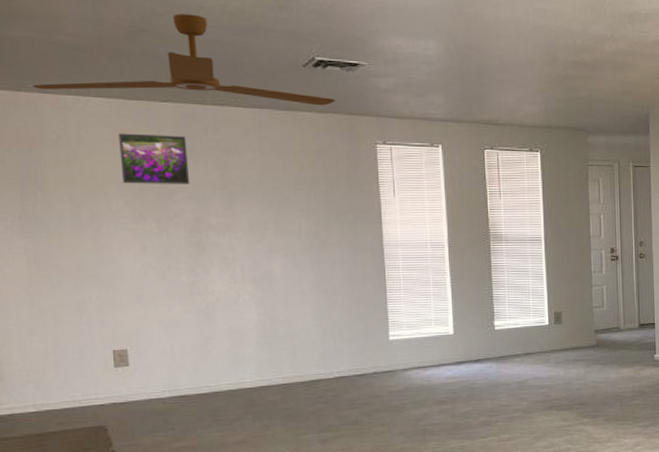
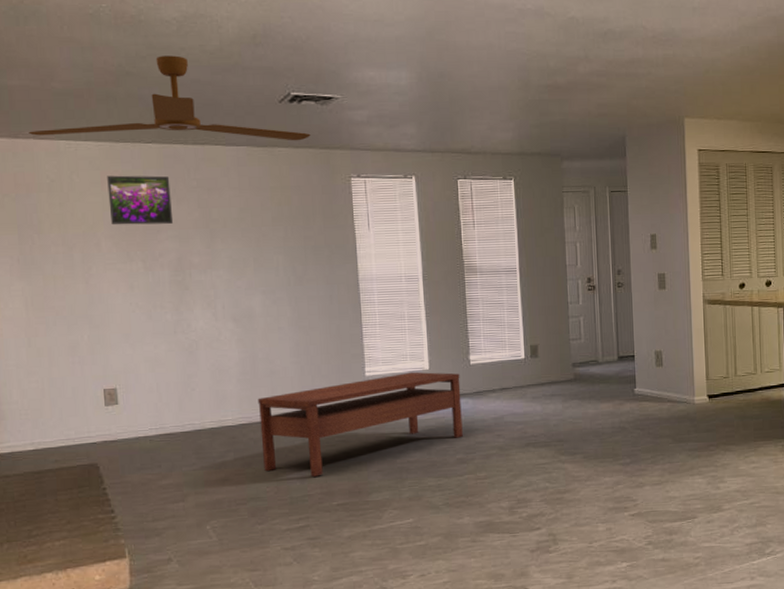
coffee table: none [277,336,487,439] -> present [257,372,463,477]

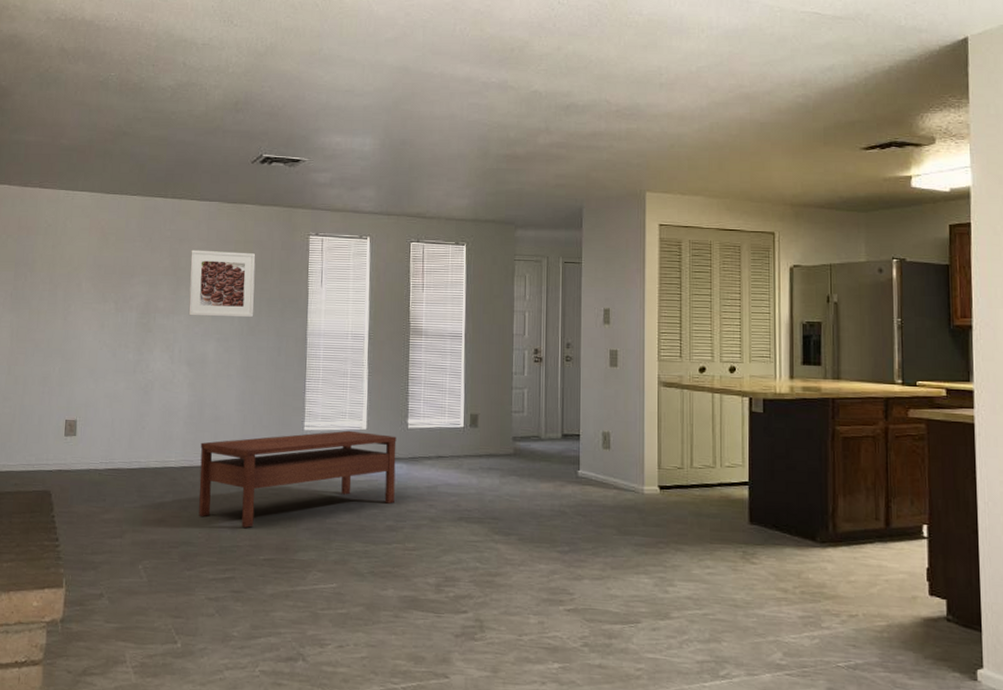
ceiling fan: present [28,55,311,141] -> none [36,118,277,199]
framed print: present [107,175,174,225] -> none [93,223,148,270]
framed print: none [222,199,300,270] -> present [188,249,256,318]

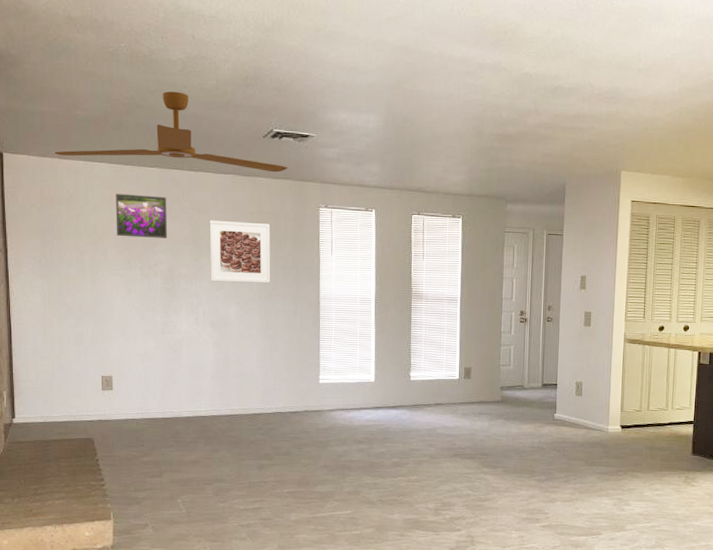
ceiling fan: none [36,118,277,199] -> present [54,91,288,173]
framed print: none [93,223,148,270] -> present [116,193,168,238]
coffee table: present [199,430,397,528] -> none [227,382,401,466]

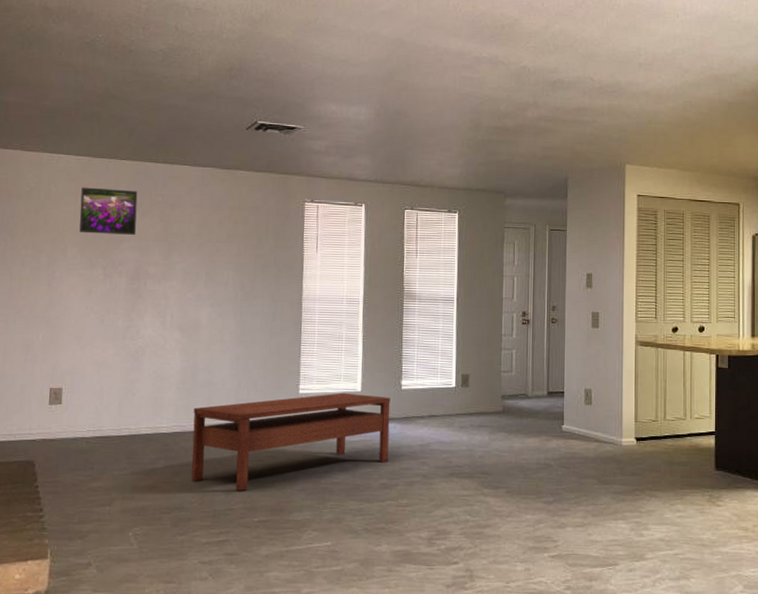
ceiling fan: present [54,91,288,173] -> none [17,82,272,166]
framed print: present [209,220,271,284] -> none [181,215,251,283]
coffee table: none [227,382,401,466] -> present [191,392,391,491]

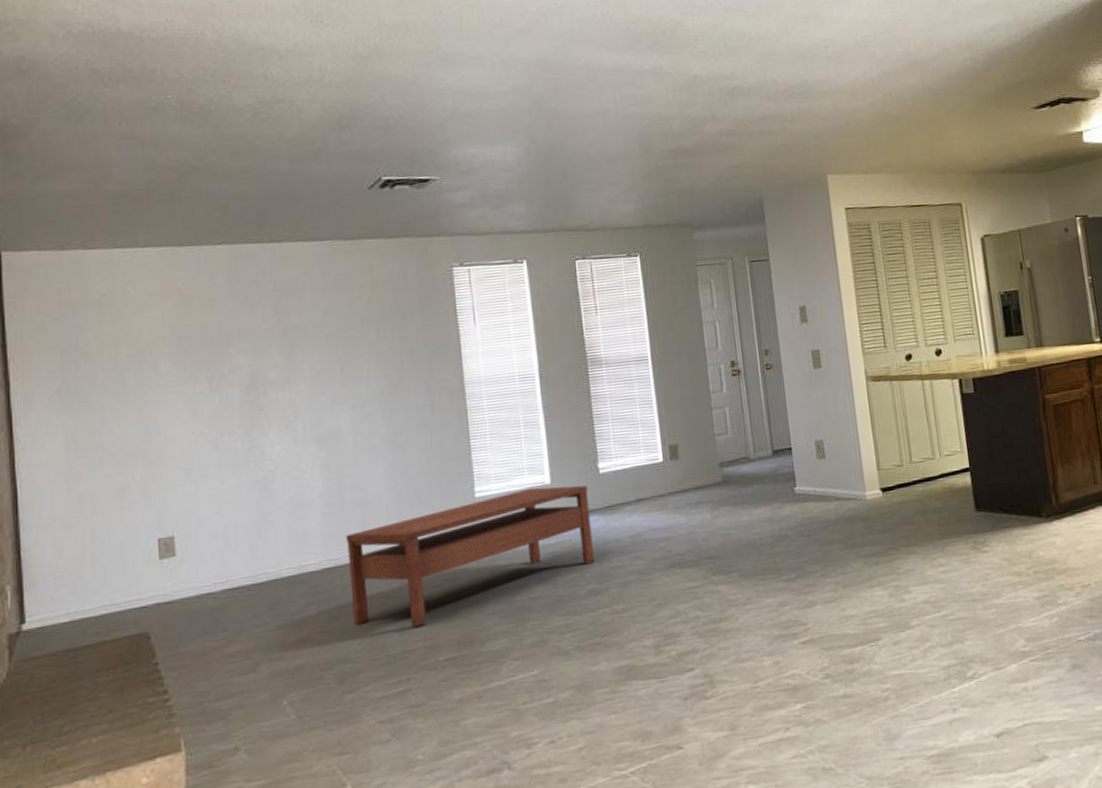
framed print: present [79,187,138,235] -> none [168,280,246,342]

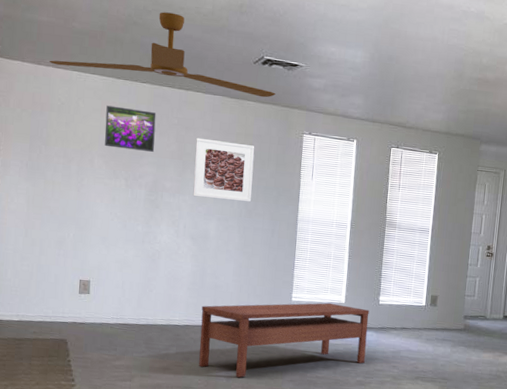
ceiling fan: none [77,145,405,246] -> present [49,12,276,98]
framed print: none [168,280,246,342] -> present [104,105,156,152]
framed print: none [303,296,395,383] -> present [193,137,255,203]

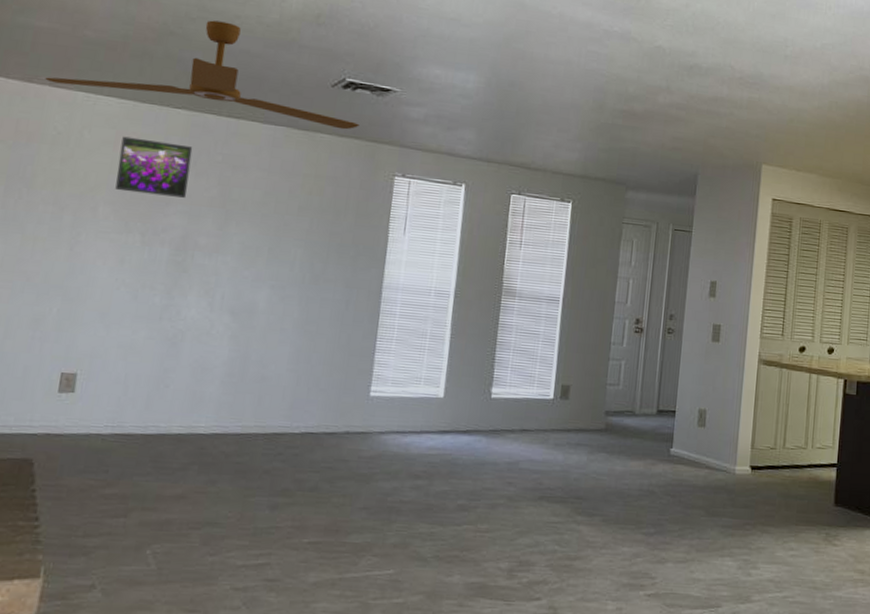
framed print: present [193,137,255,203] -> none [237,179,328,265]
coffee table: present [199,302,370,378] -> none [230,397,478,506]

